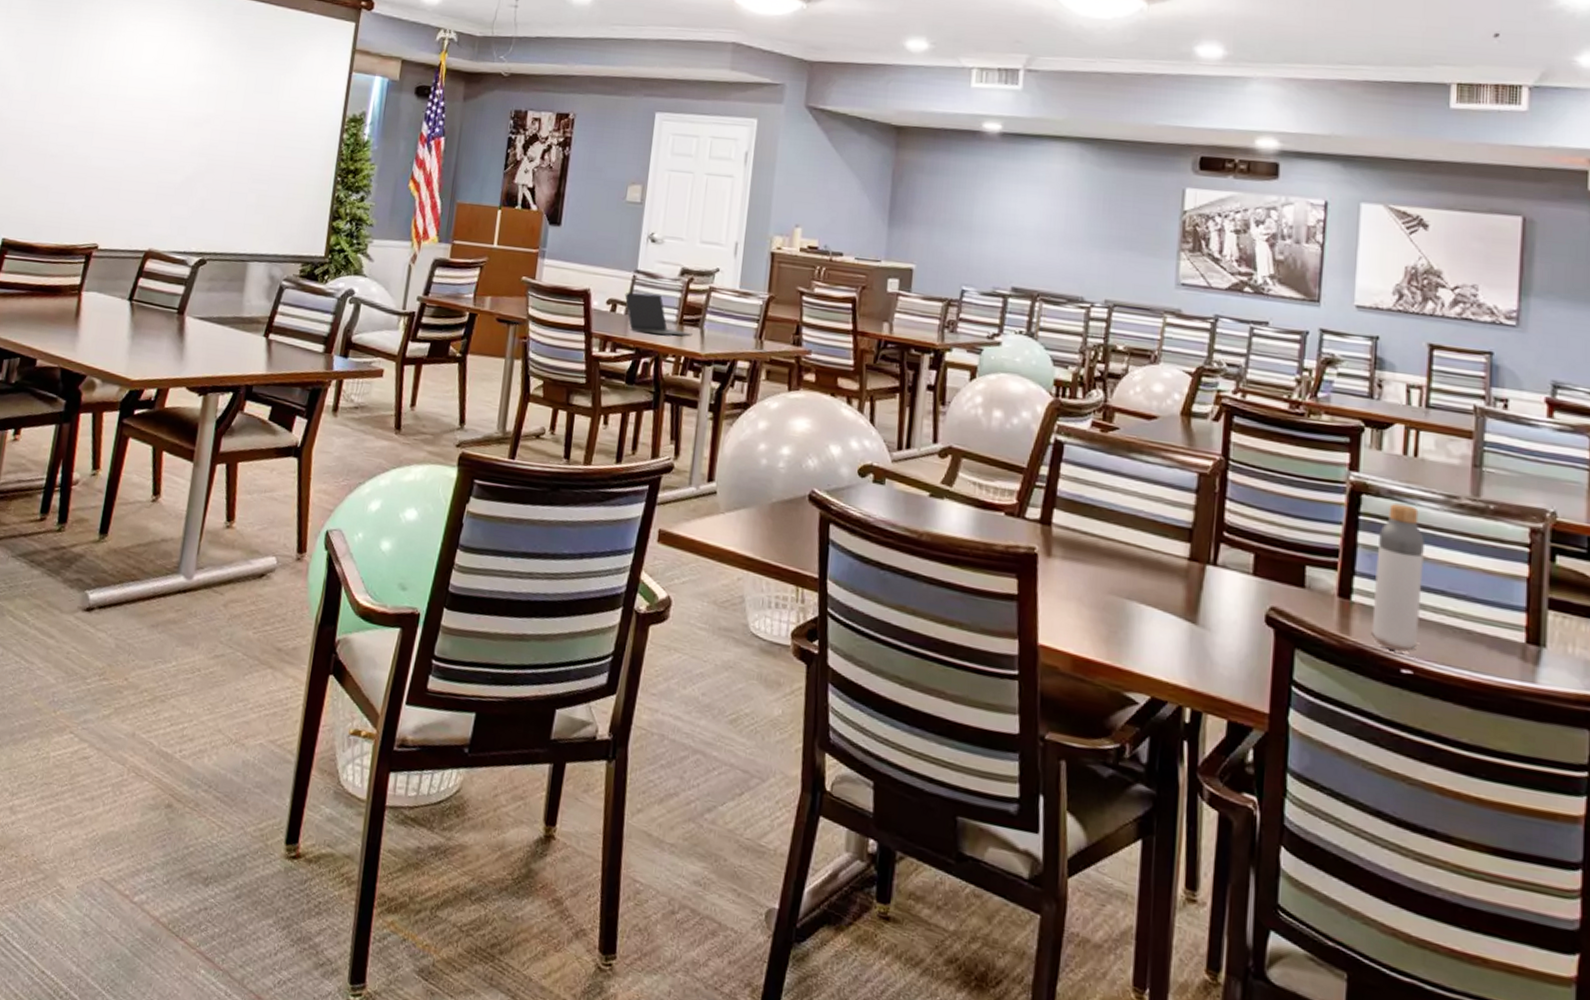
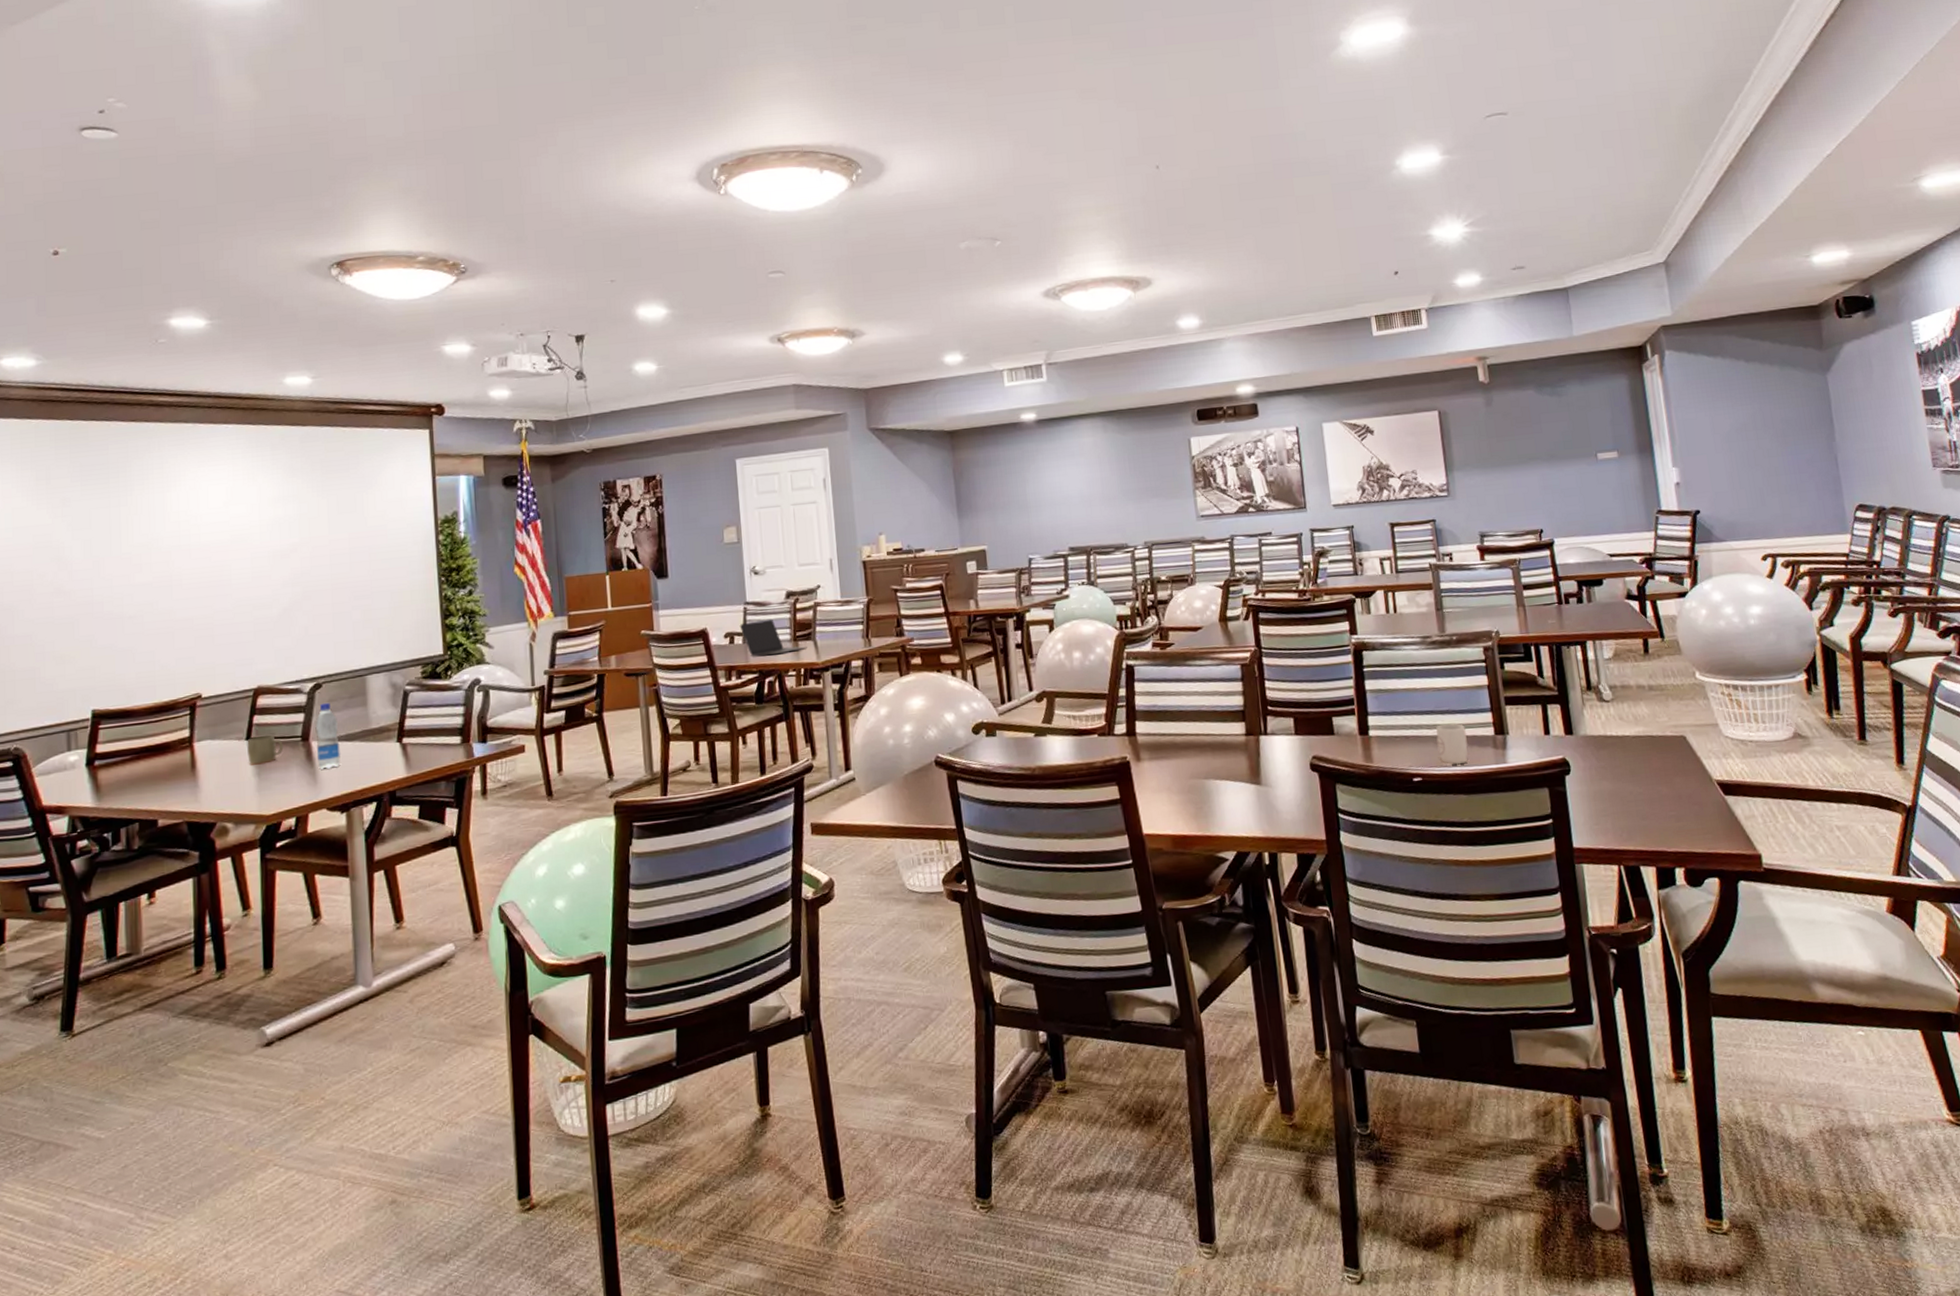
mug: none [126,299,161,328] -> present [247,734,284,765]
bottle: none [187,280,214,348] -> present [315,702,341,770]
bottle: present [1371,503,1424,652] -> none [1380,651,1421,766]
mug: none [1442,611,1486,668] -> present [1436,723,1468,765]

